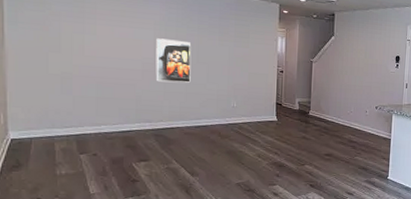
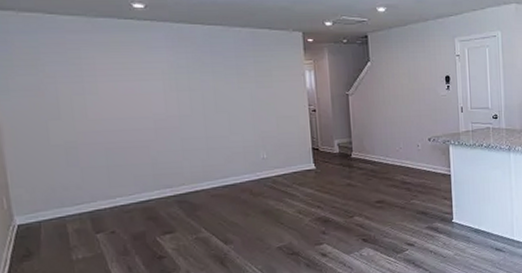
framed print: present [155,38,191,83] -> none [166,88,211,140]

